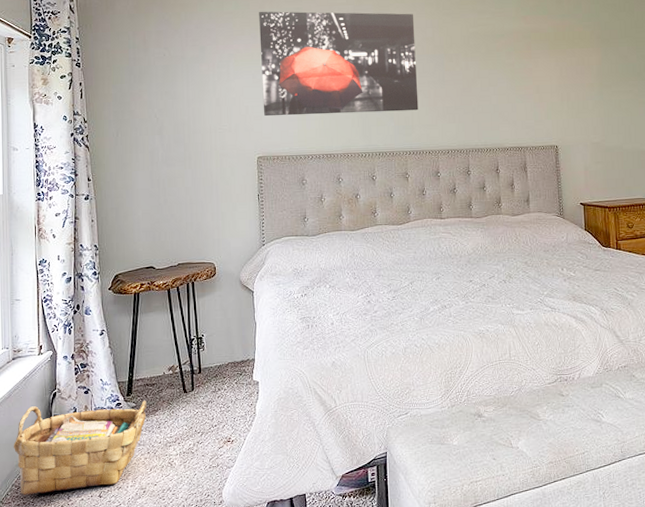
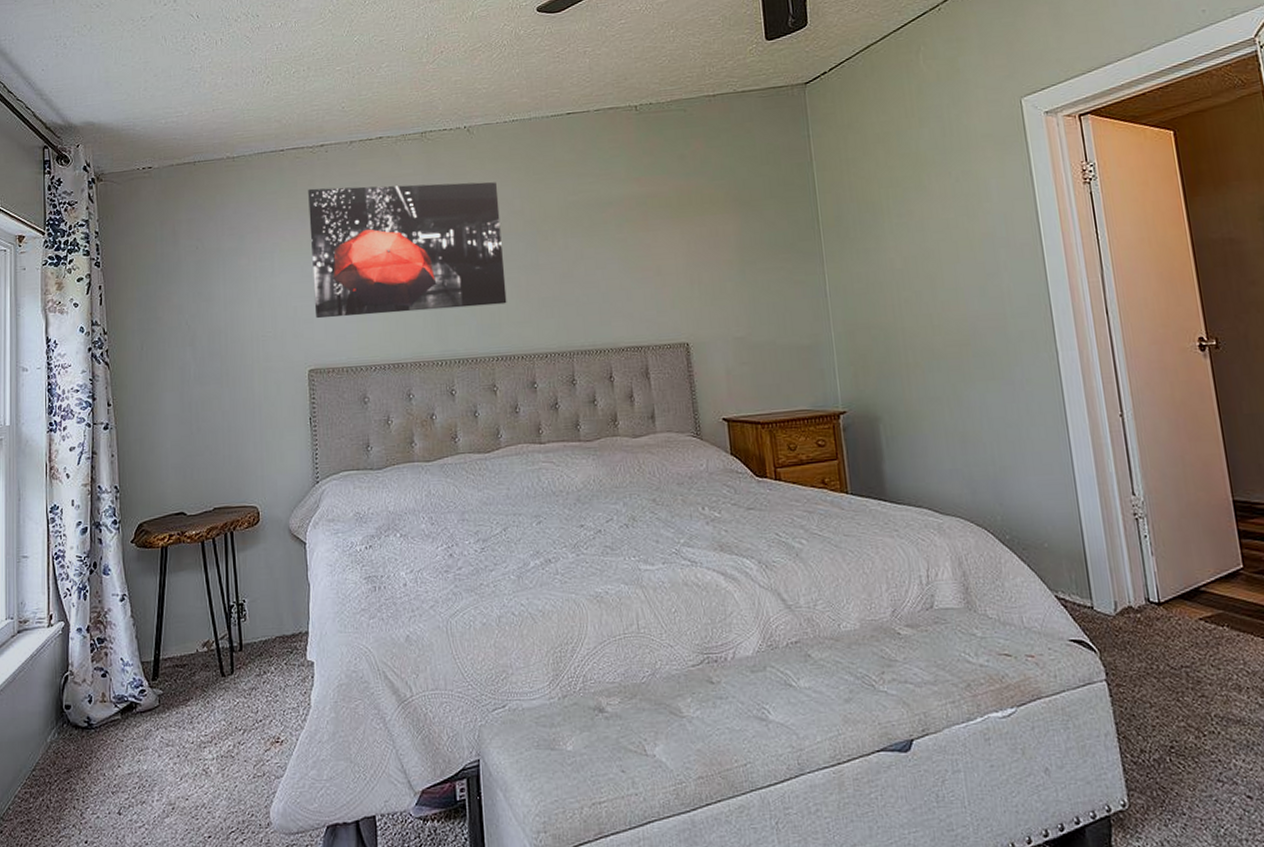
woven basket: present [13,400,147,496] -> none [16,687,176,810]

